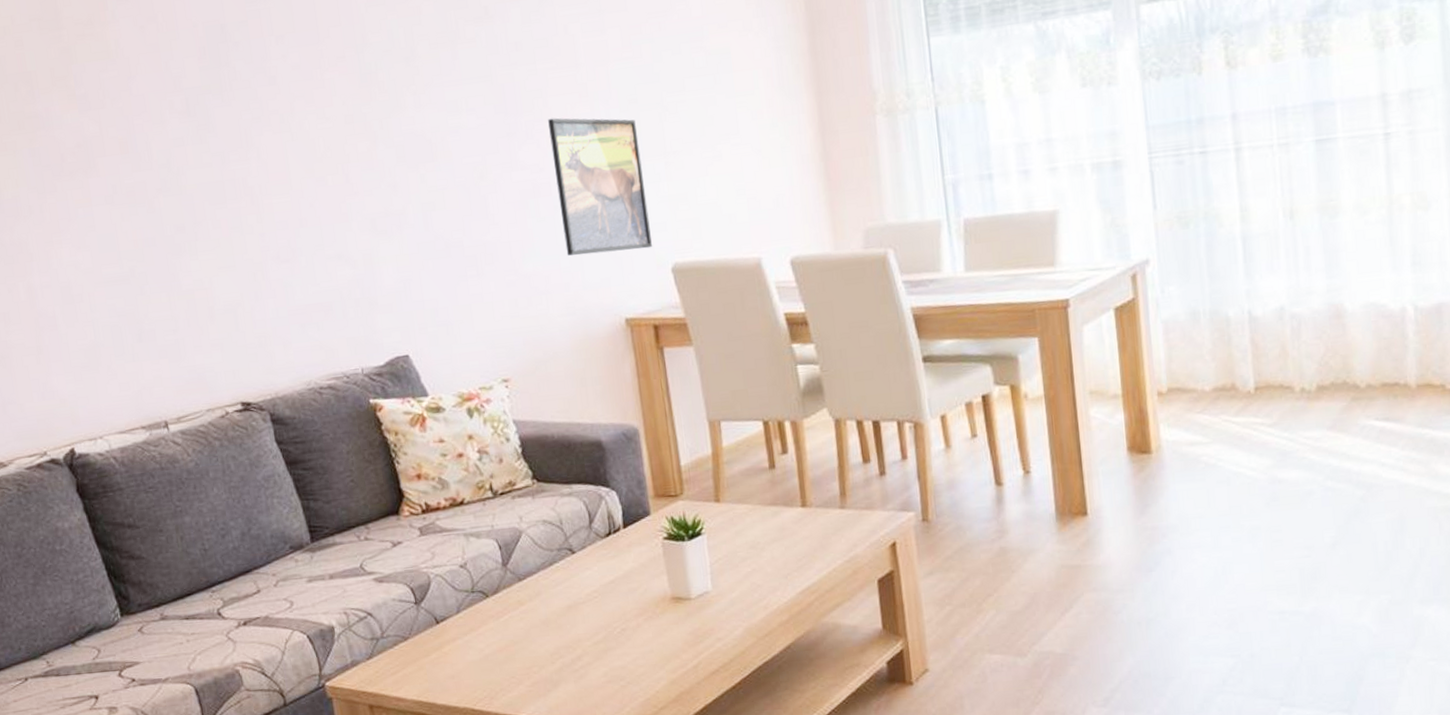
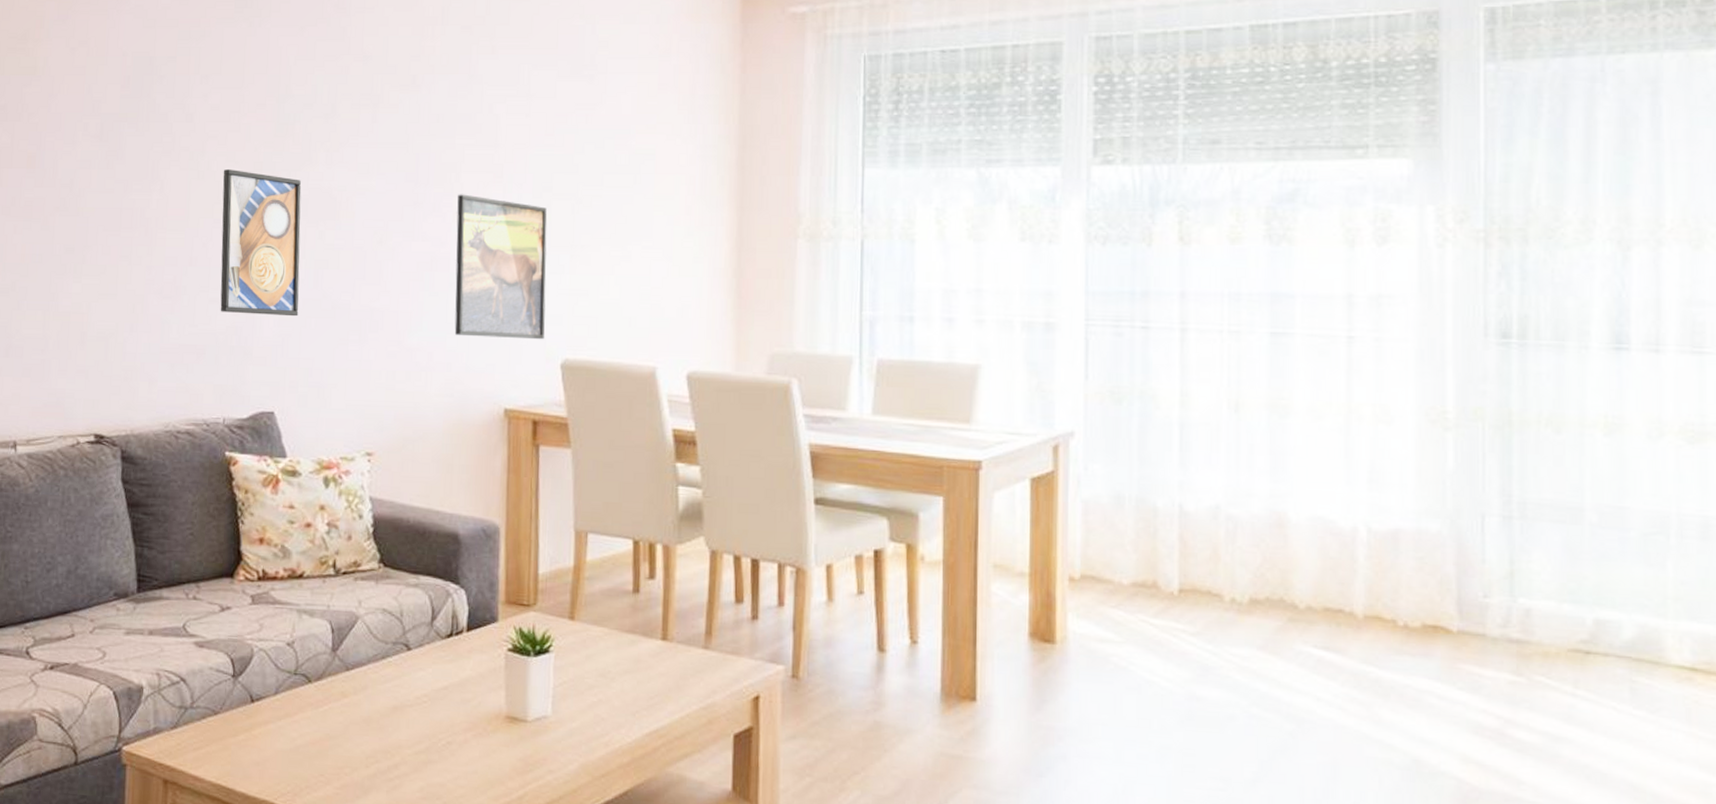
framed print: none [316,126,415,268] -> present [220,169,302,317]

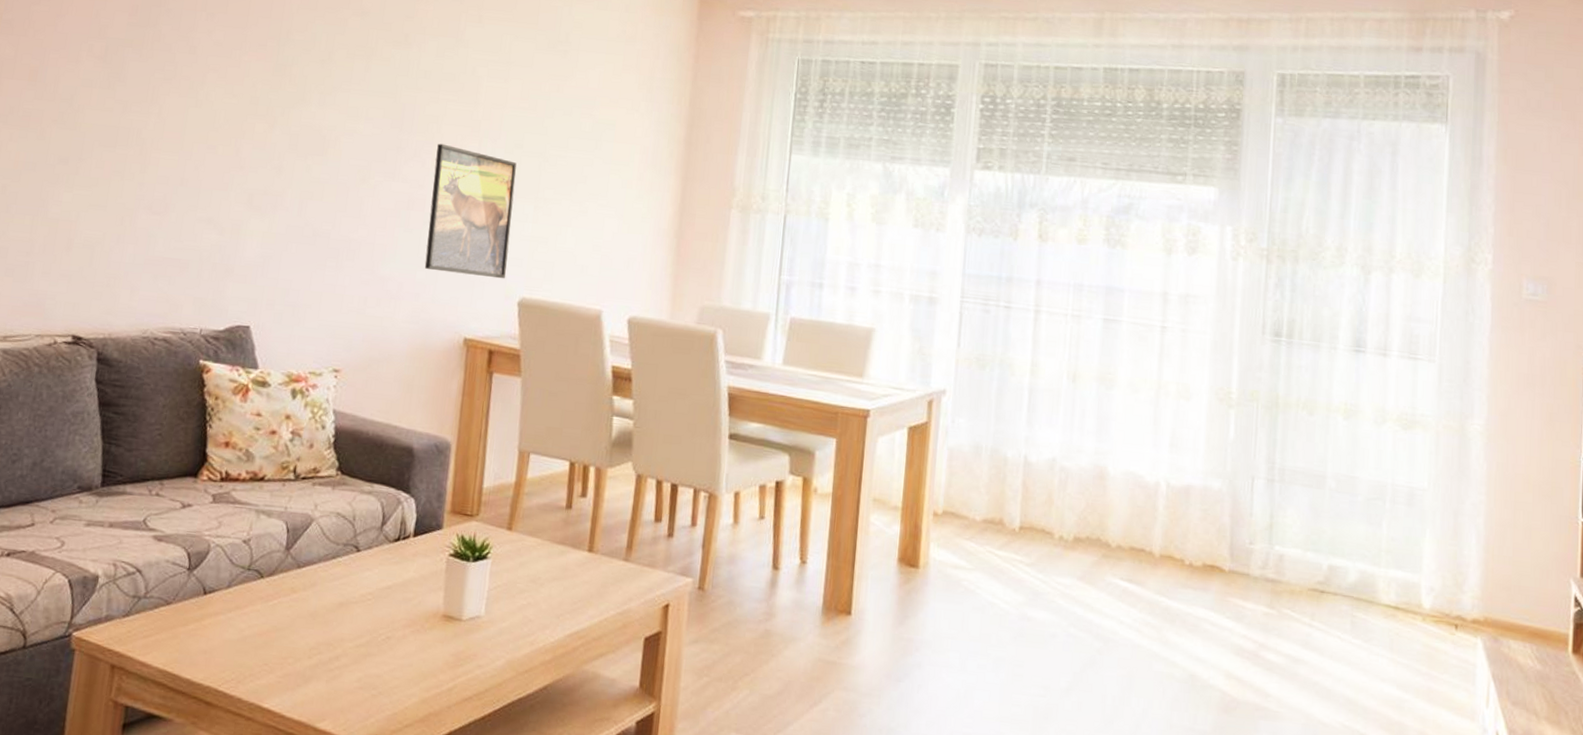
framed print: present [220,169,302,317] -> none [206,100,294,241]

